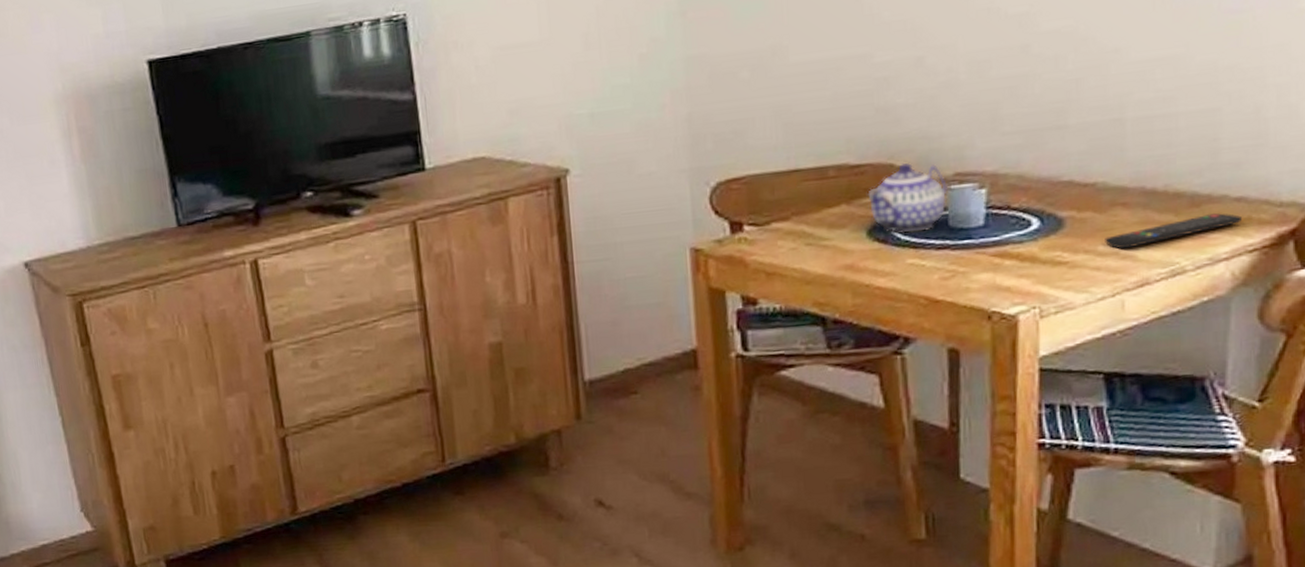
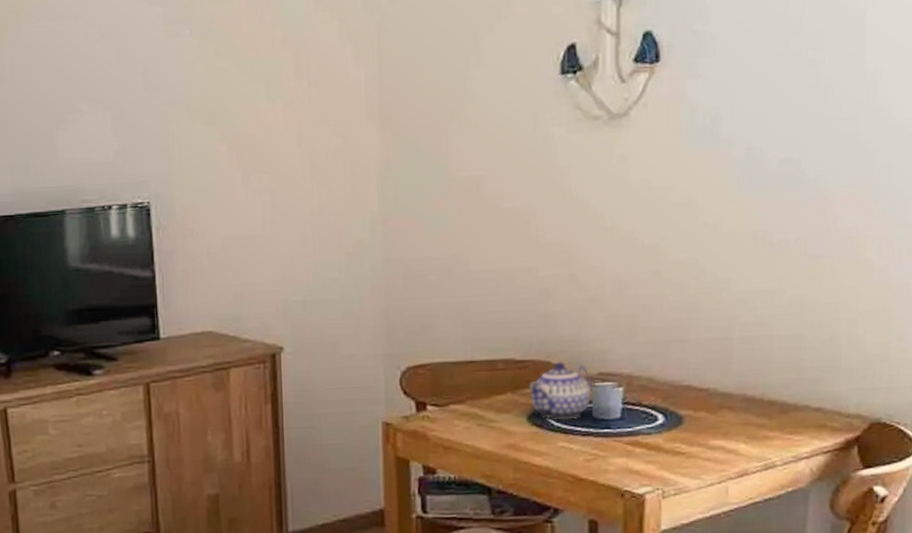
remote control: present [1105,213,1242,249] -> none [714,420,819,445]

